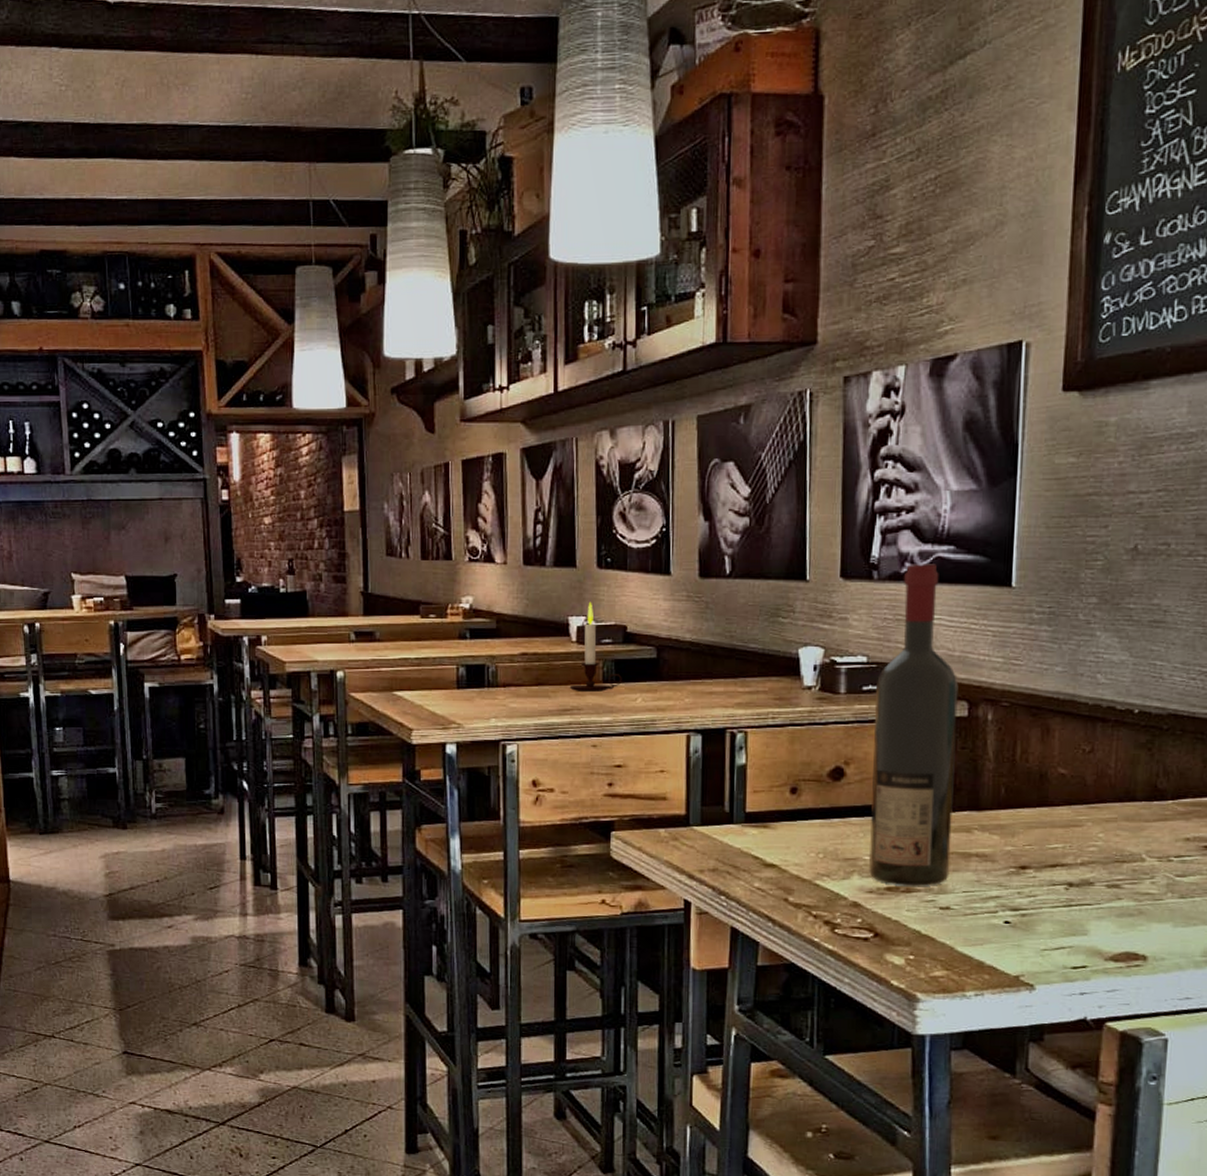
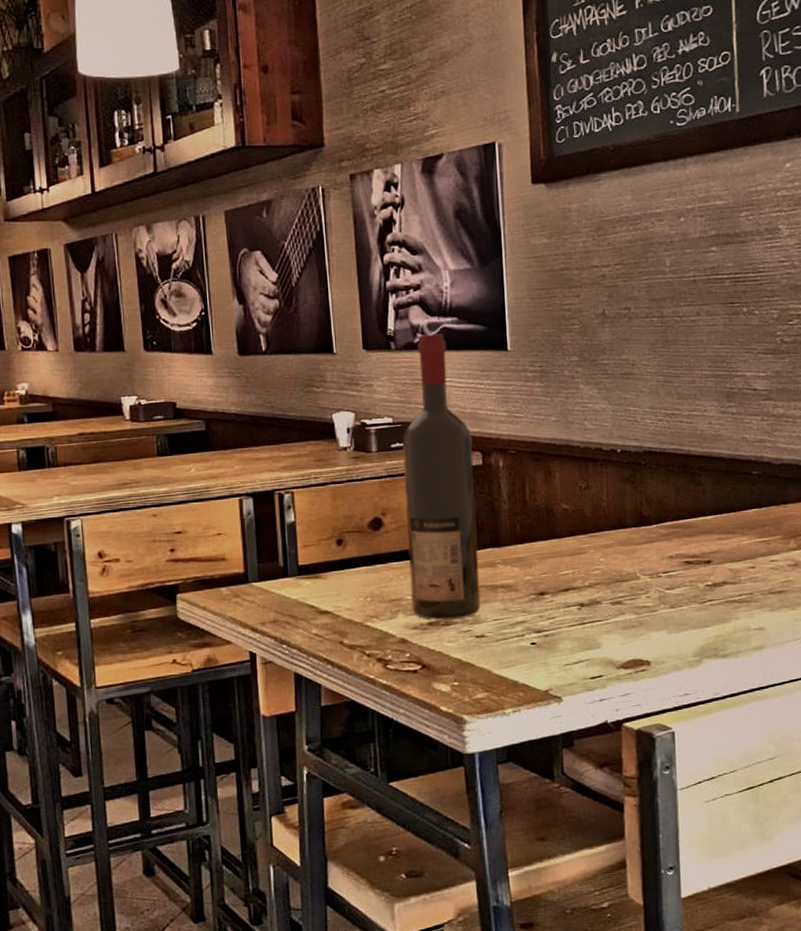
candle: present [569,601,622,693] -> none [126,382,176,467]

